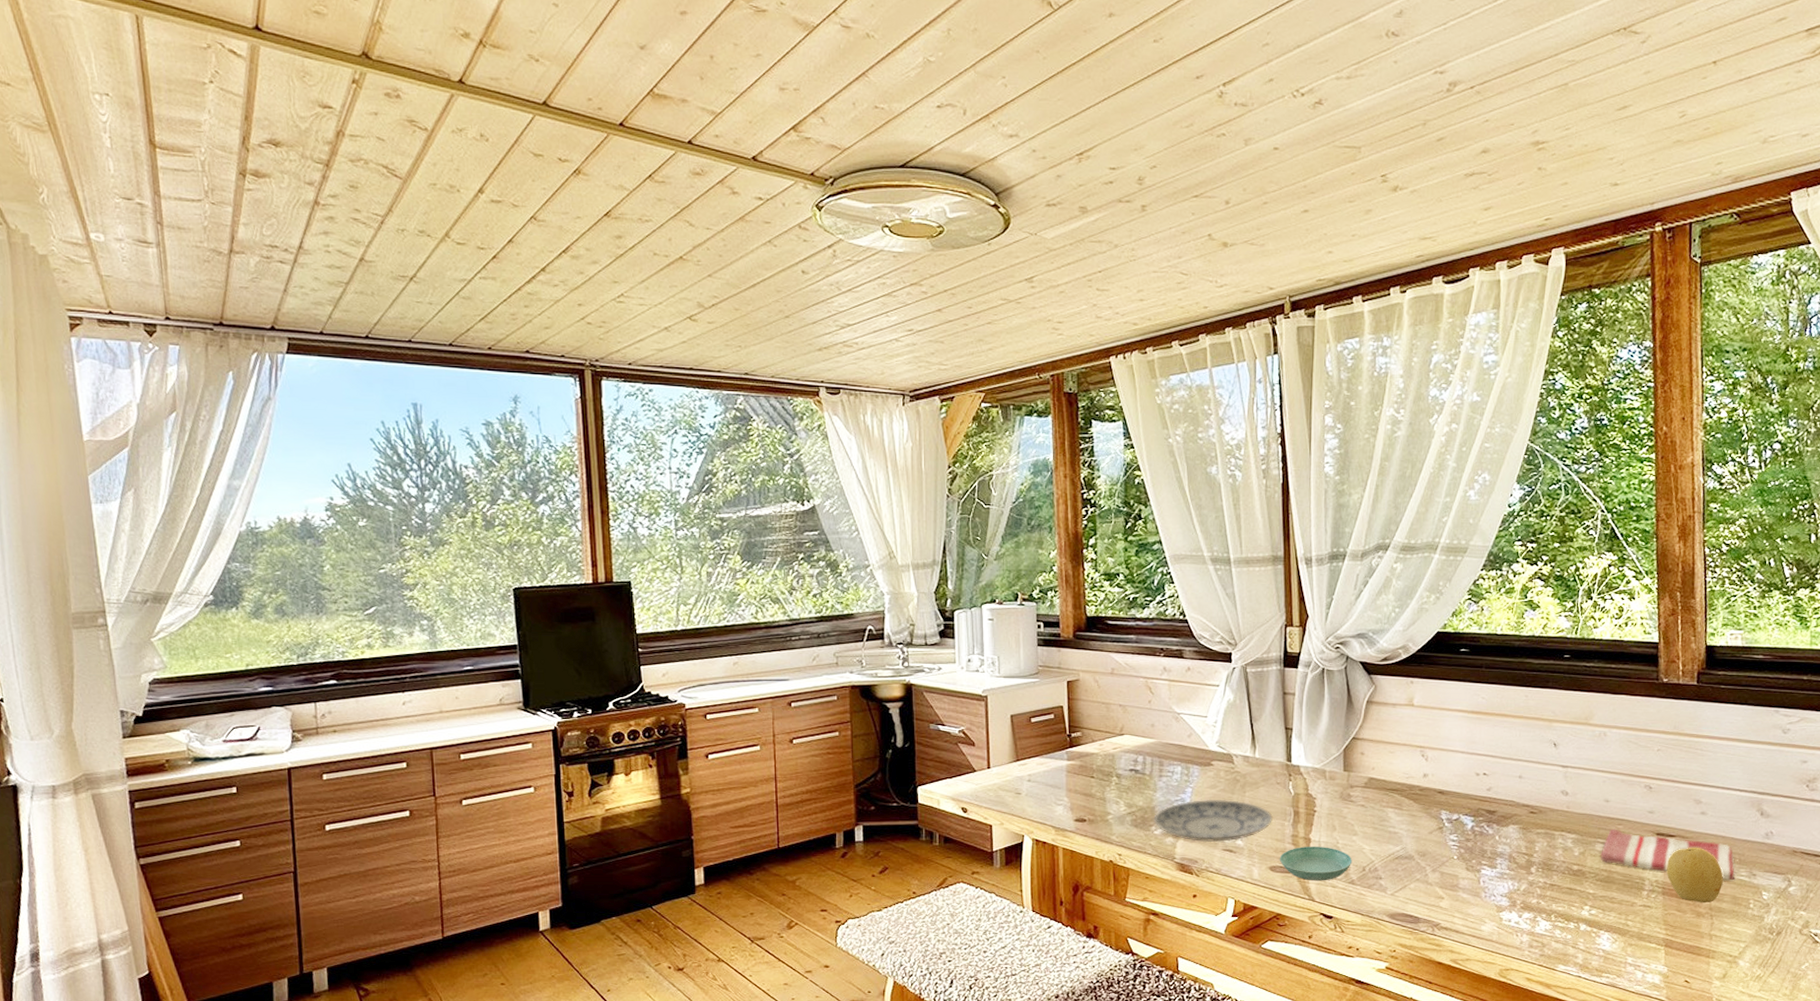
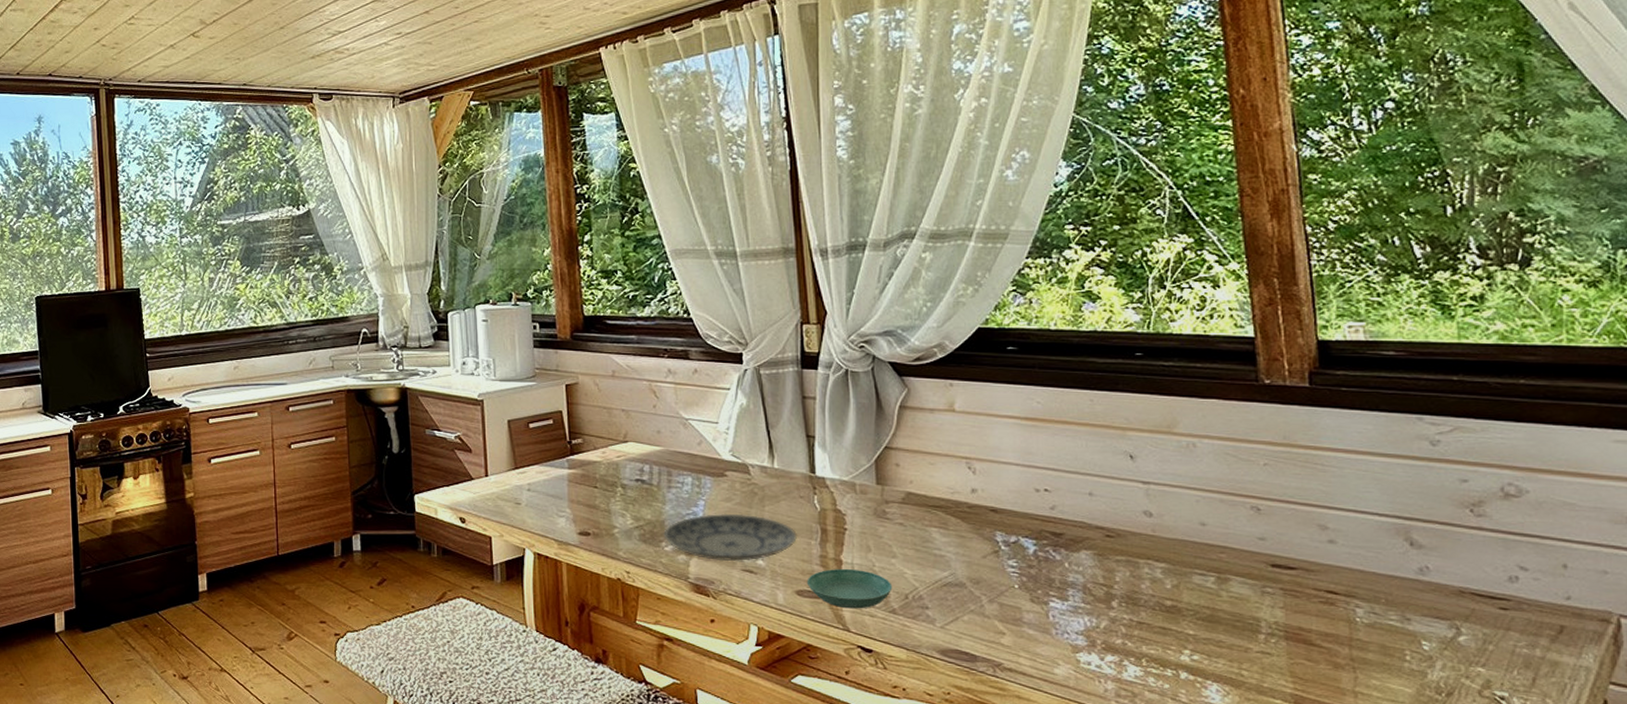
dish towel: present [1600,828,1735,880] -> none [1200,557,1382,624]
fruit: present [1666,847,1723,904] -> none [1287,582,1366,653]

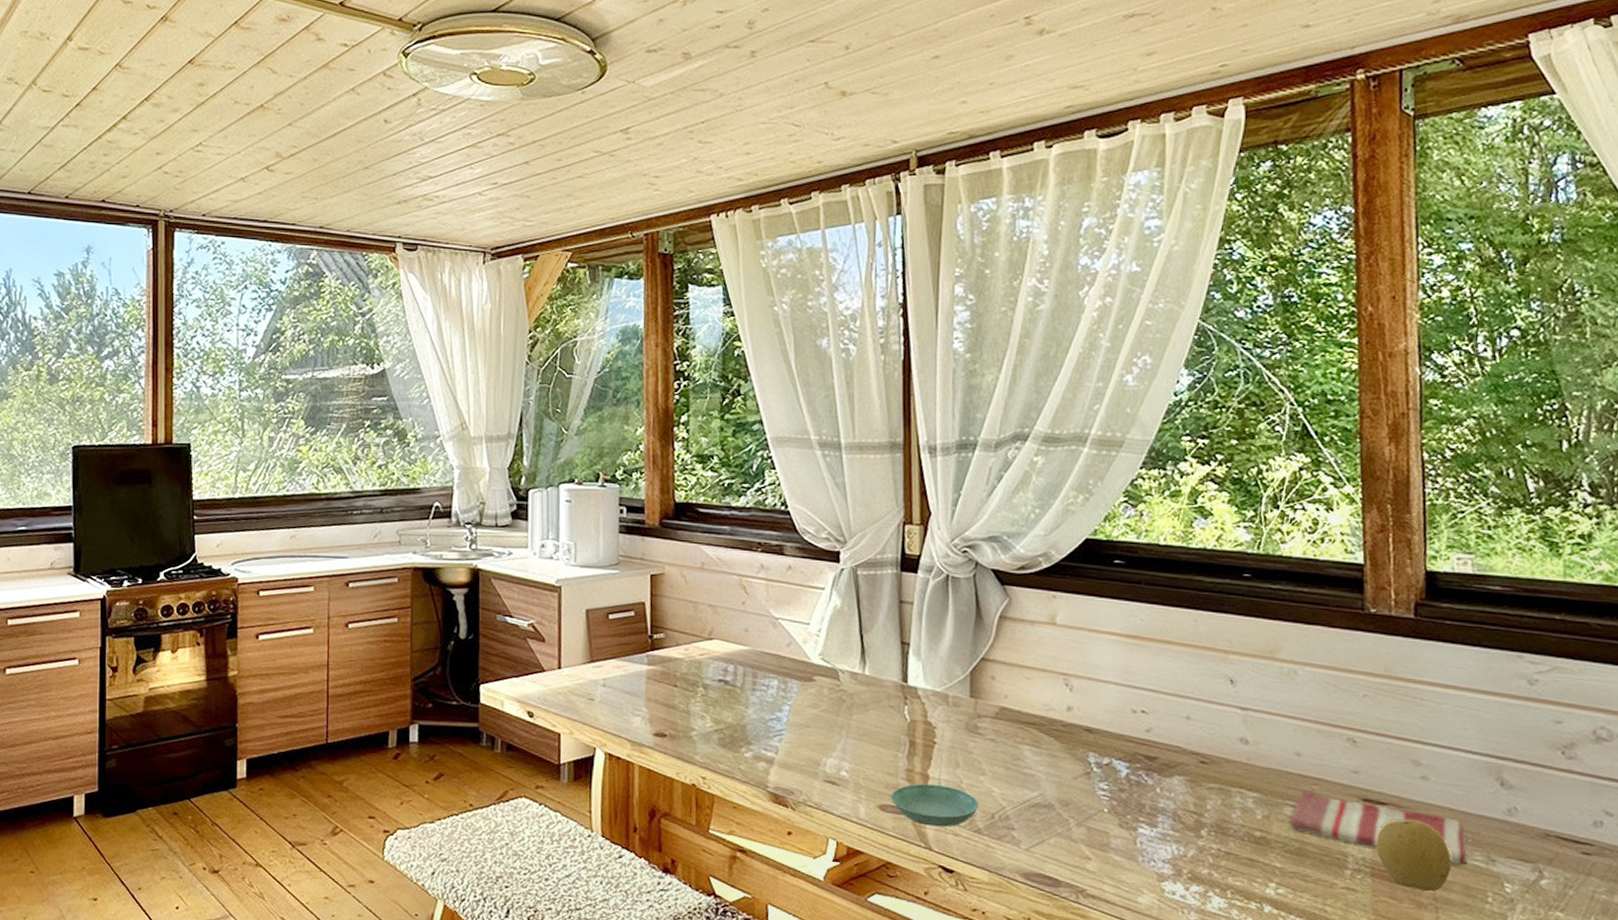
plate: present [663,513,798,561] -> none [744,720,885,771]
dish towel: none [1200,557,1382,624] -> present [1290,789,1468,865]
fruit: none [1287,582,1366,653] -> present [1376,819,1452,892]

